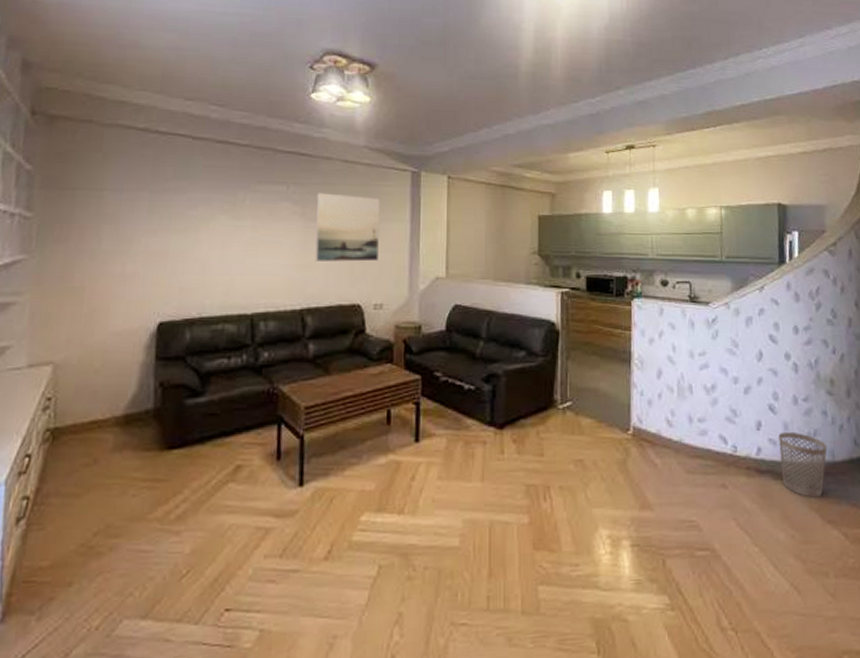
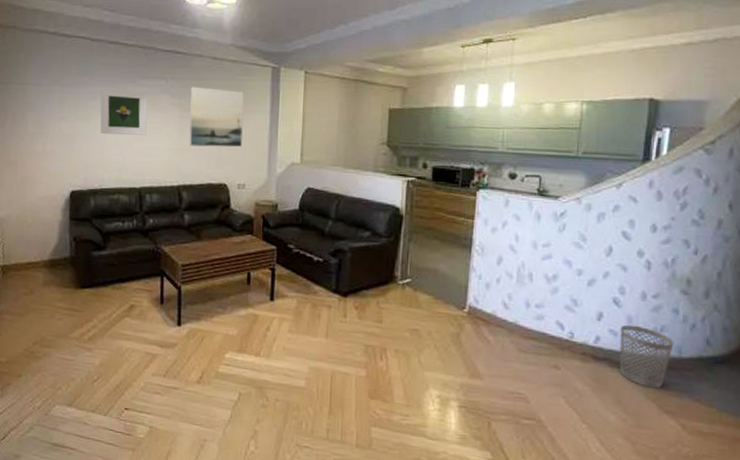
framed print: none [201,194,263,250] -> present [100,88,147,135]

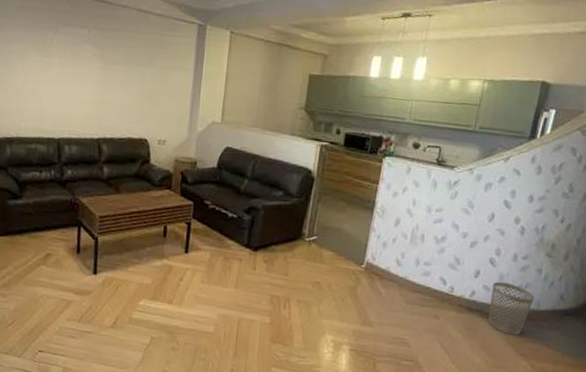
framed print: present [100,88,147,135] -> none [17,32,69,85]
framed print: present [189,86,244,148] -> none [110,38,169,103]

